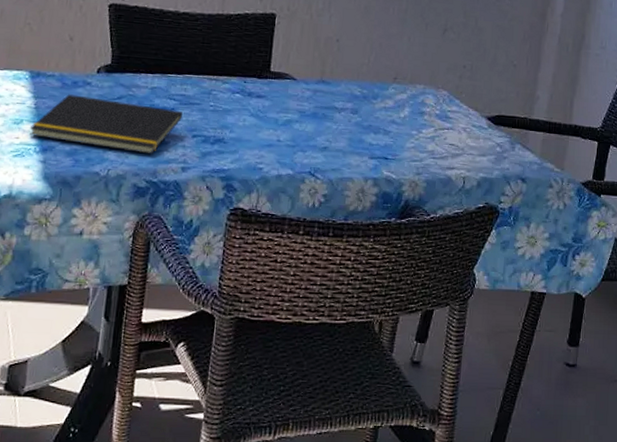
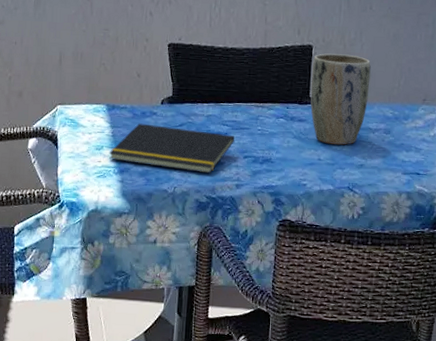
plant pot: none [271,23,339,125] -> present [310,53,371,145]

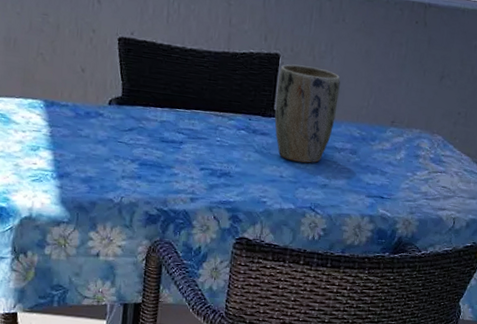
notepad: present [108,123,235,174] -> none [46,124,192,185]

